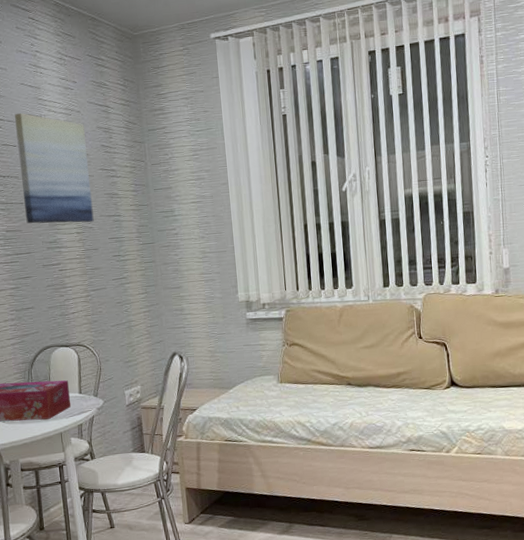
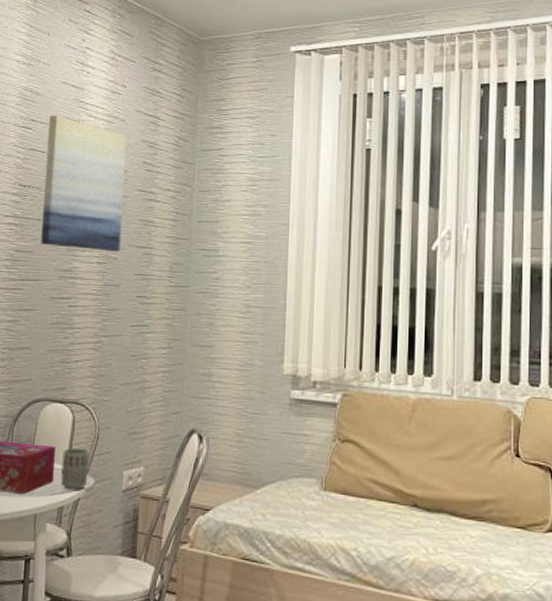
cup: none [74,378,98,411] -> present [60,448,89,490]

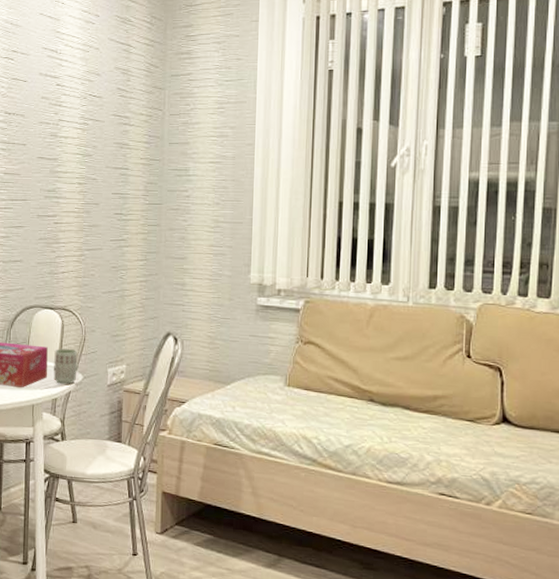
wall art: present [40,114,127,252] -> none [26,45,101,173]

